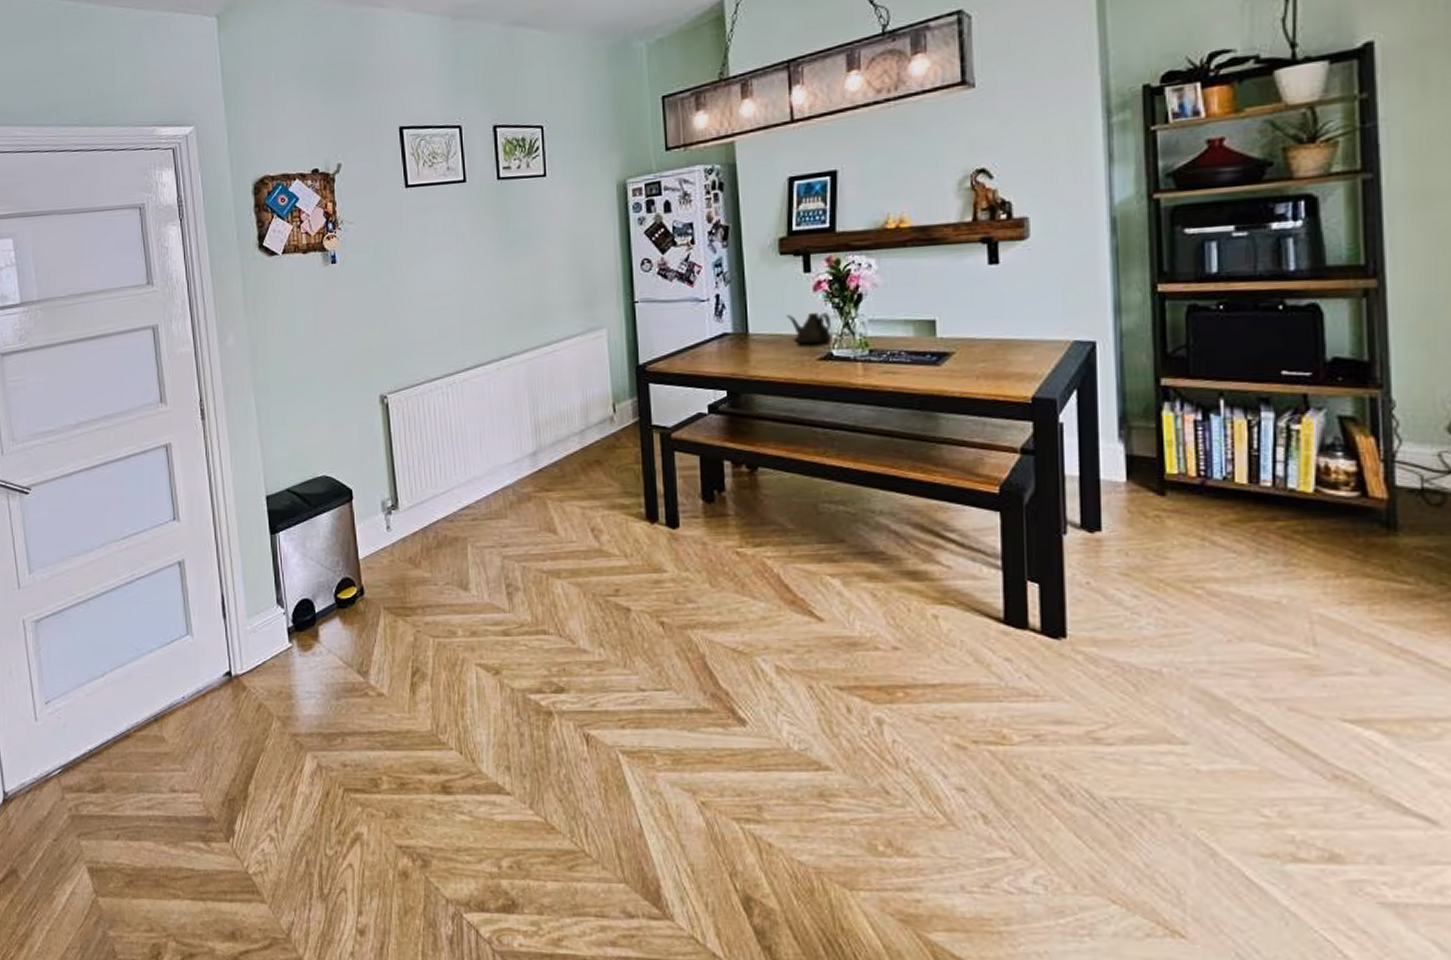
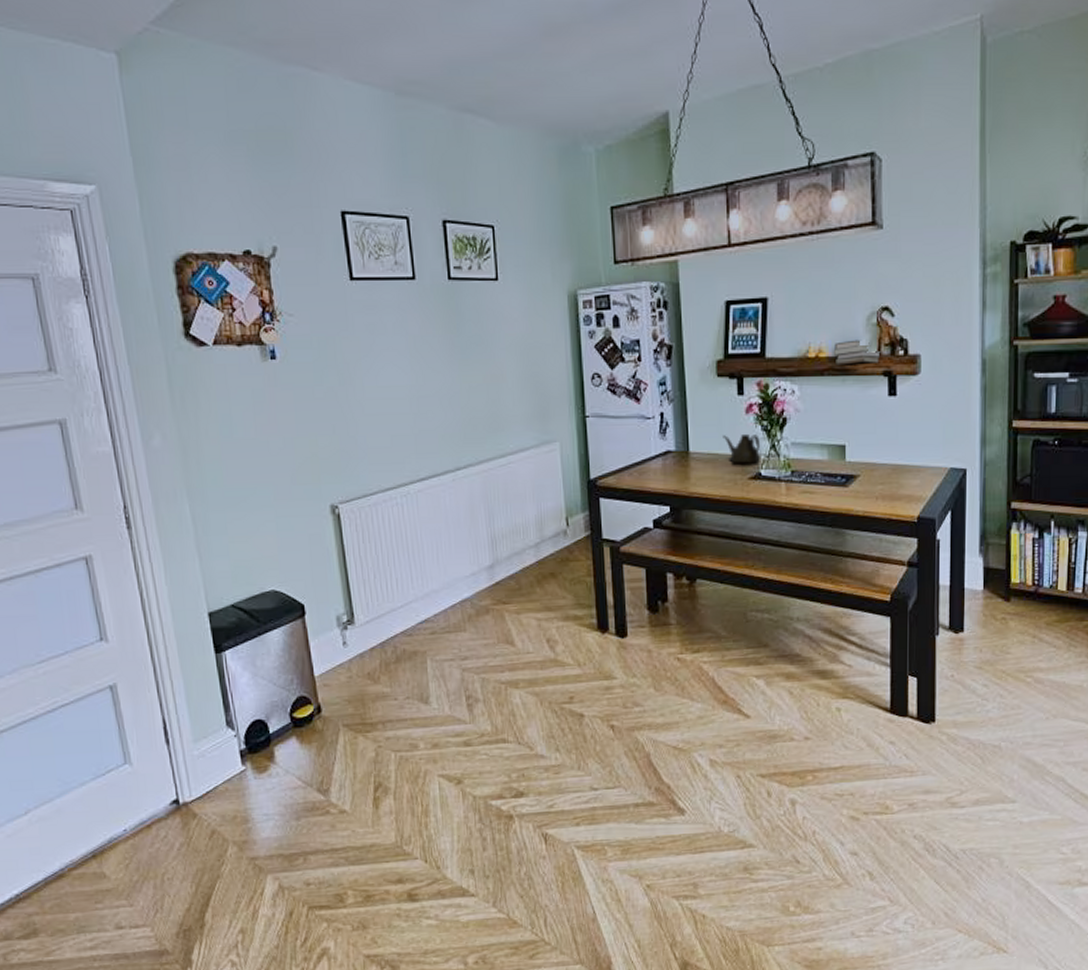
books: none [919,206,977,236] -> present [834,340,881,367]

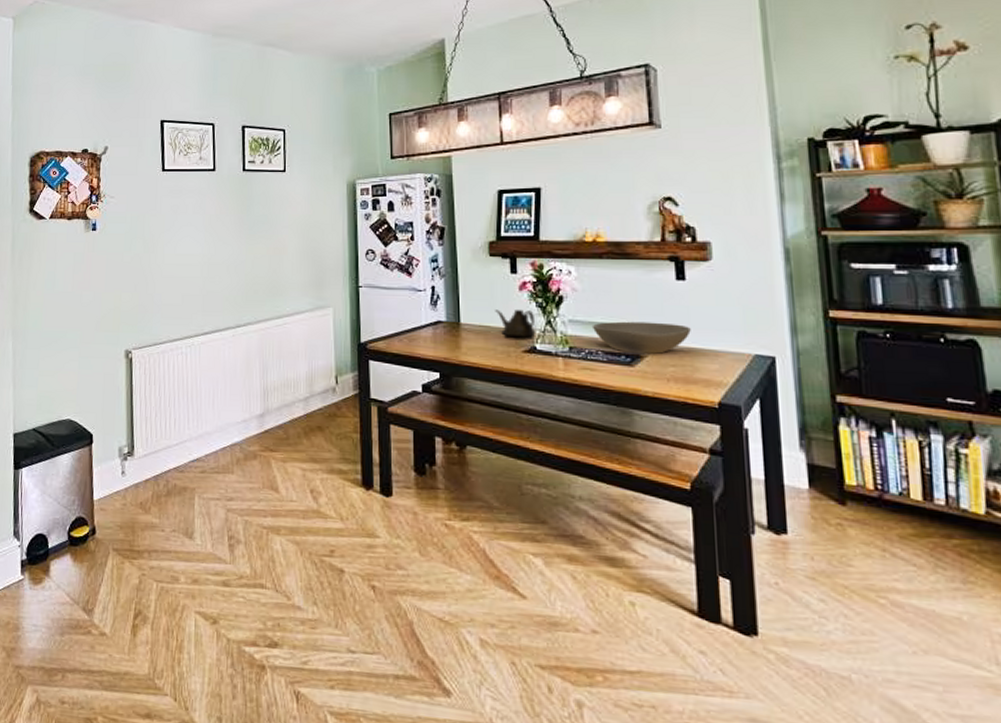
bowl: none [812,440,898,475] -> present [592,321,691,355]
books: present [834,340,881,367] -> none [613,226,665,251]

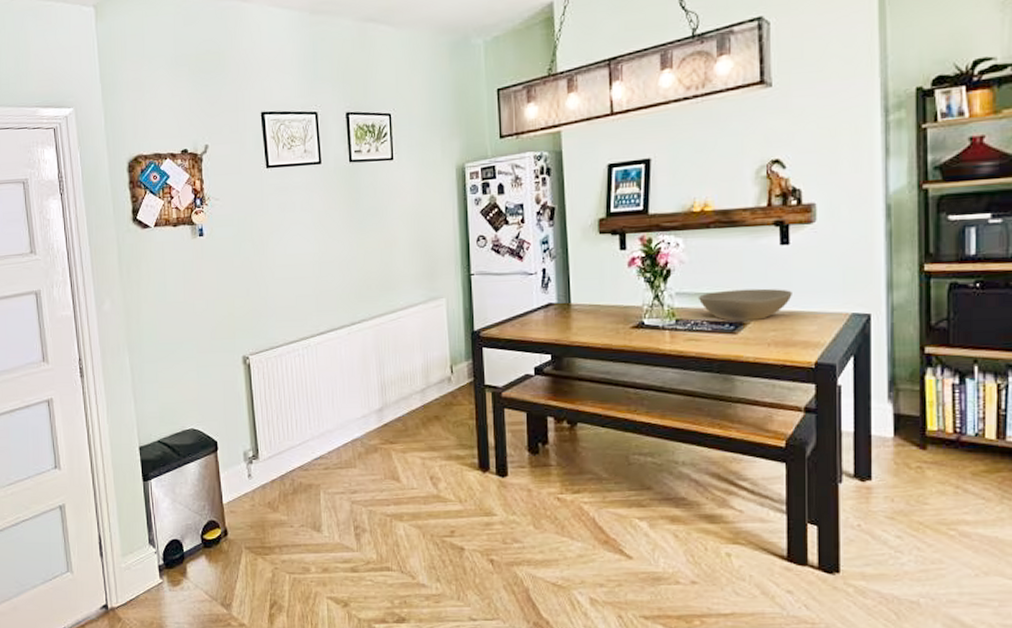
teapot: present [495,309,536,341] -> none [604,286,644,317]

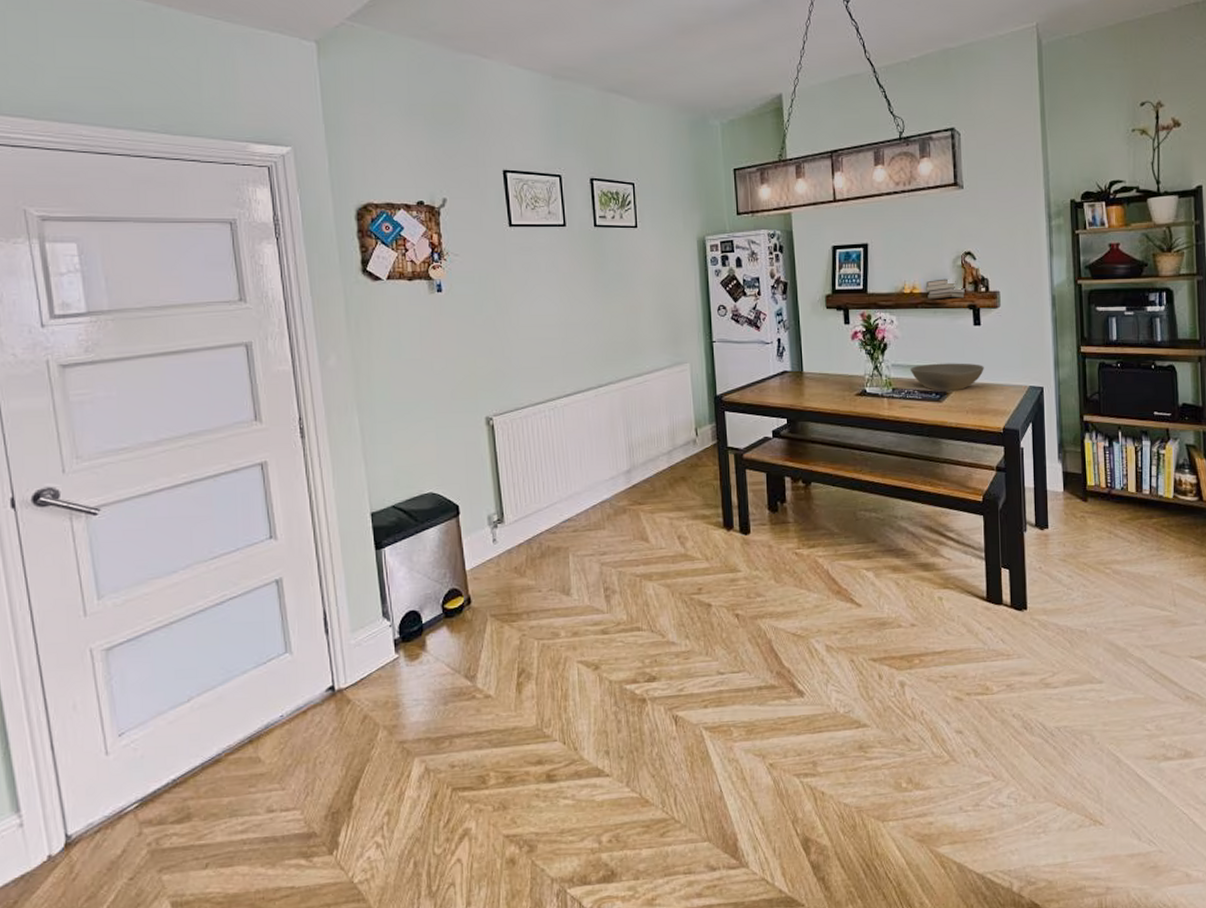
books: none [721,192,771,219] -> present [926,279,966,301]

